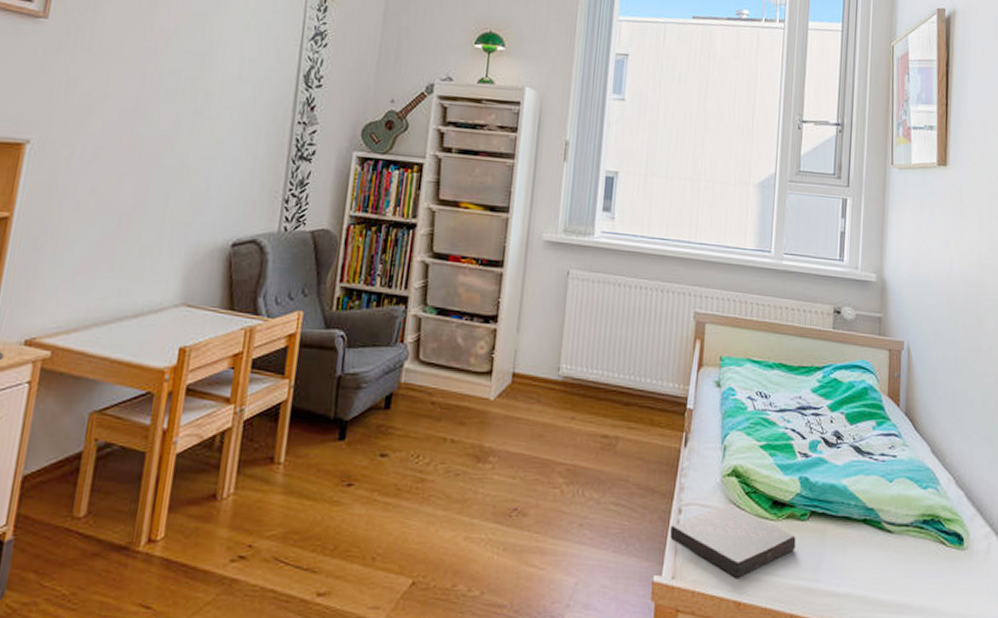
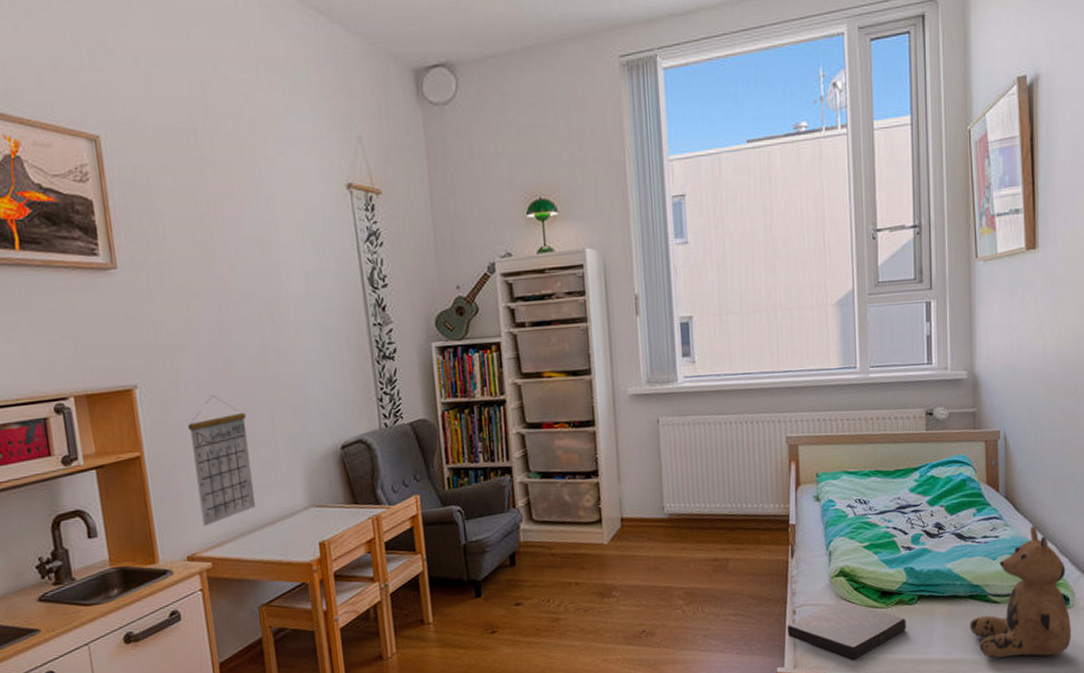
calendar: none [54,164,140,309] -> present [187,394,256,527]
teddy bear: none [860,450,964,604] -> present [969,526,1071,658]

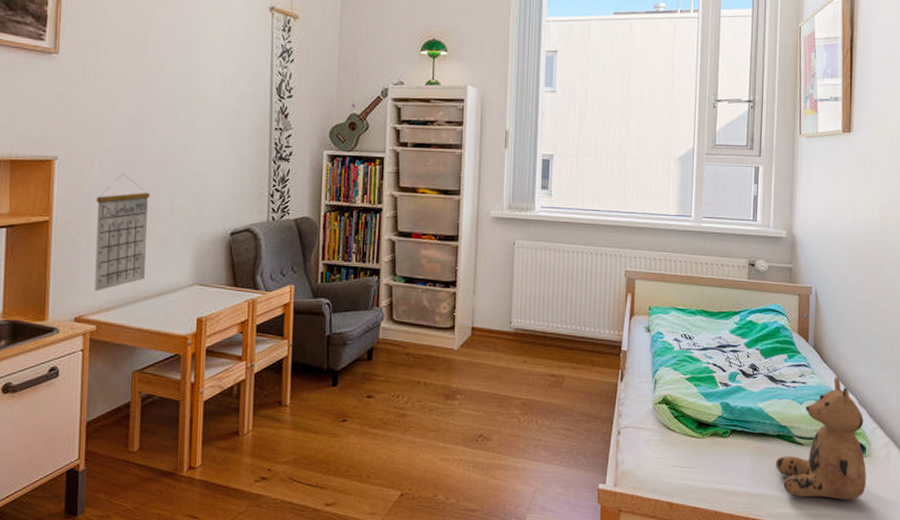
book: present [787,599,906,660] -> none [611,425,719,484]

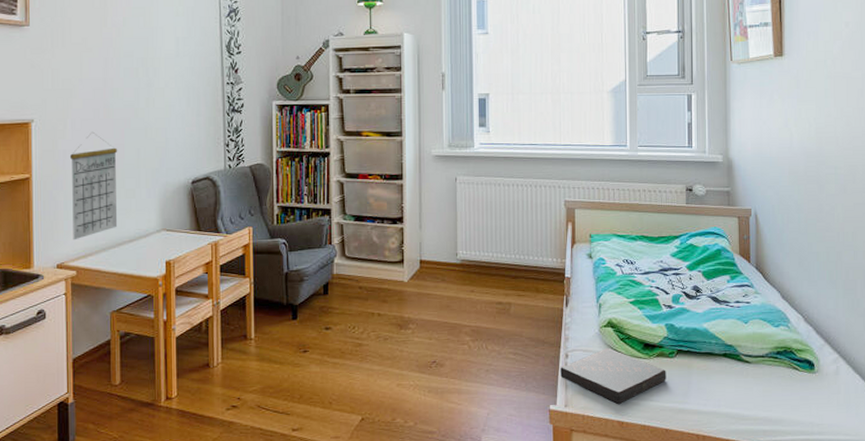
book: none [611,425,719,484] -> present [560,347,666,404]
teddy bear: present [775,377,866,501] -> none [723,296,816,416]

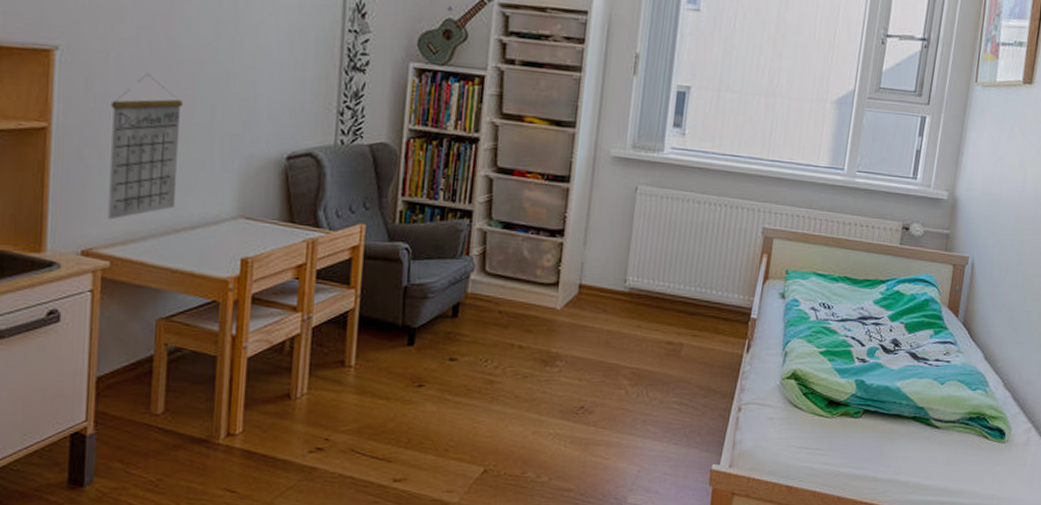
book: present [560,347,666,404] -> none [729,402,848,466]

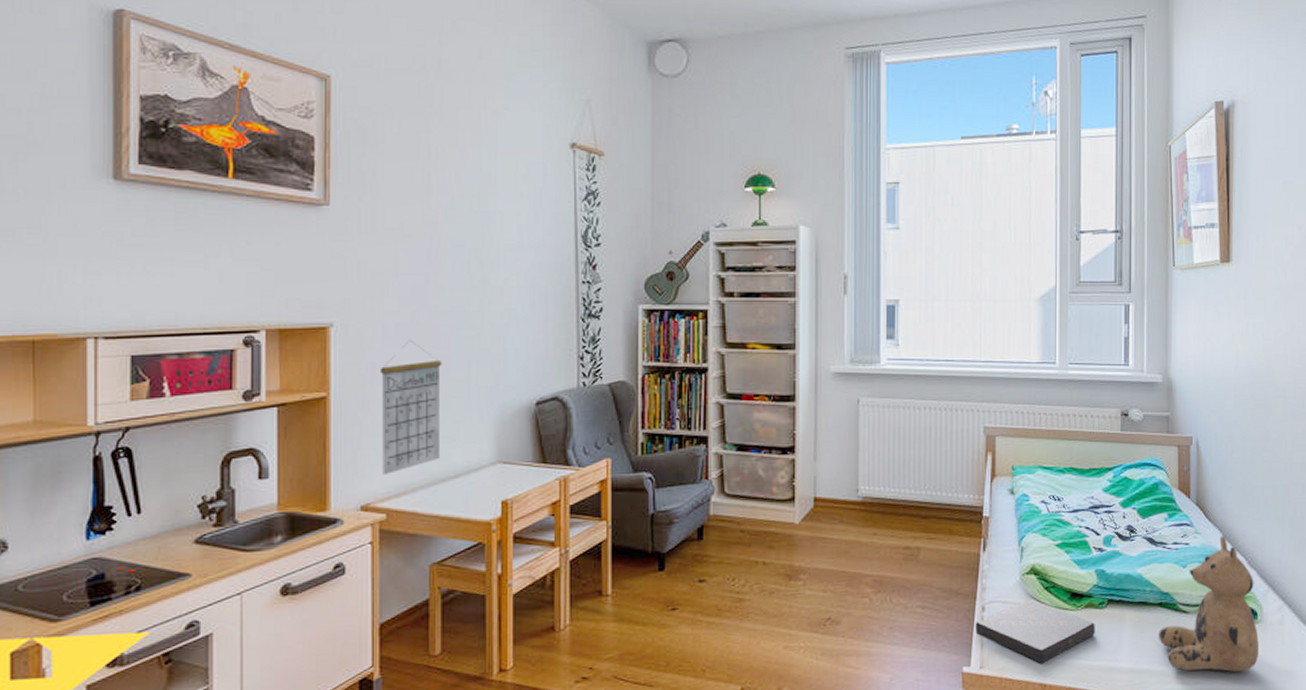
book: none [729,402,848,466] -> present [976,598,1095,664]
teddy bear: none [907,356,1007,488] -> present [1158,536,1259,672]

